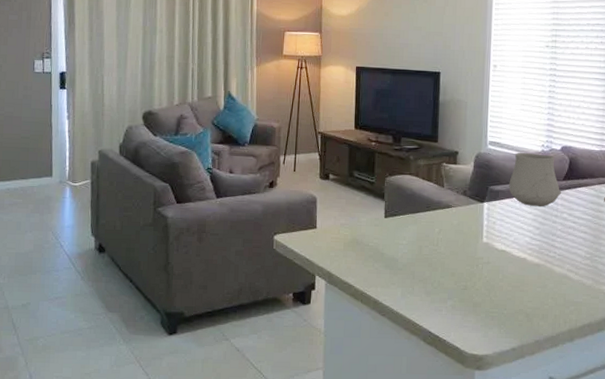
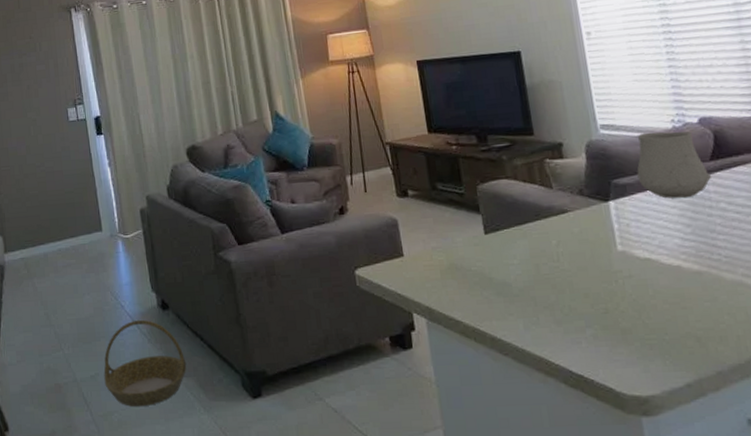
basket: none [34,259,114,334] -> present [104,319,187,406]

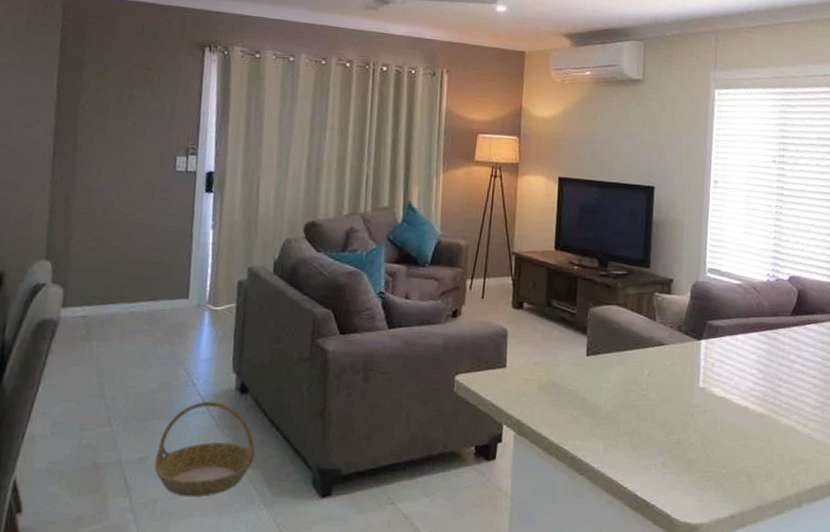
ceramic cup: present [636,131,712,199] -> none [729,282,789,347]

